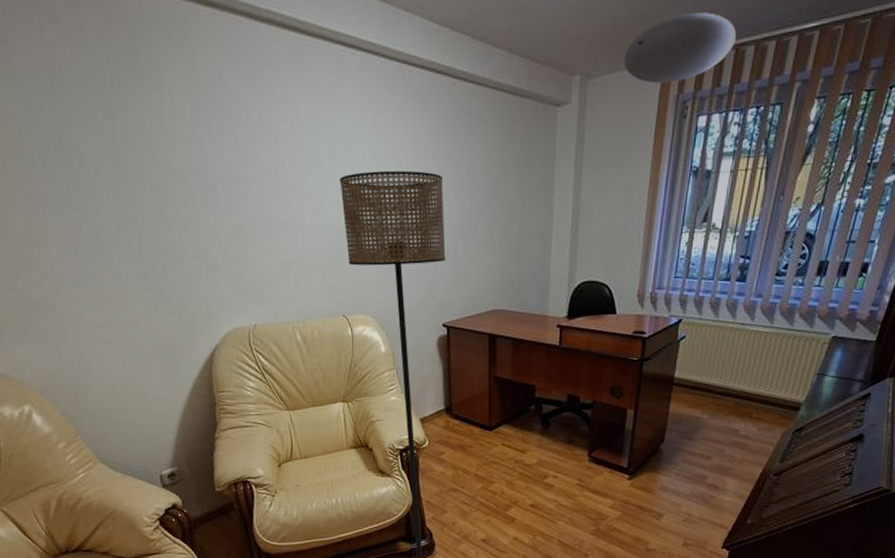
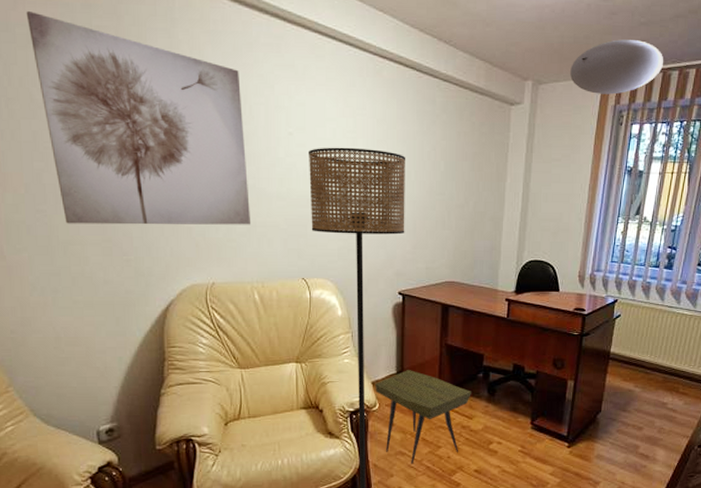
wall art: none [45,51,287,274] -> present [26,10,251,225]
side table: none [423,405,524,501] -> present [375,370,471,464]

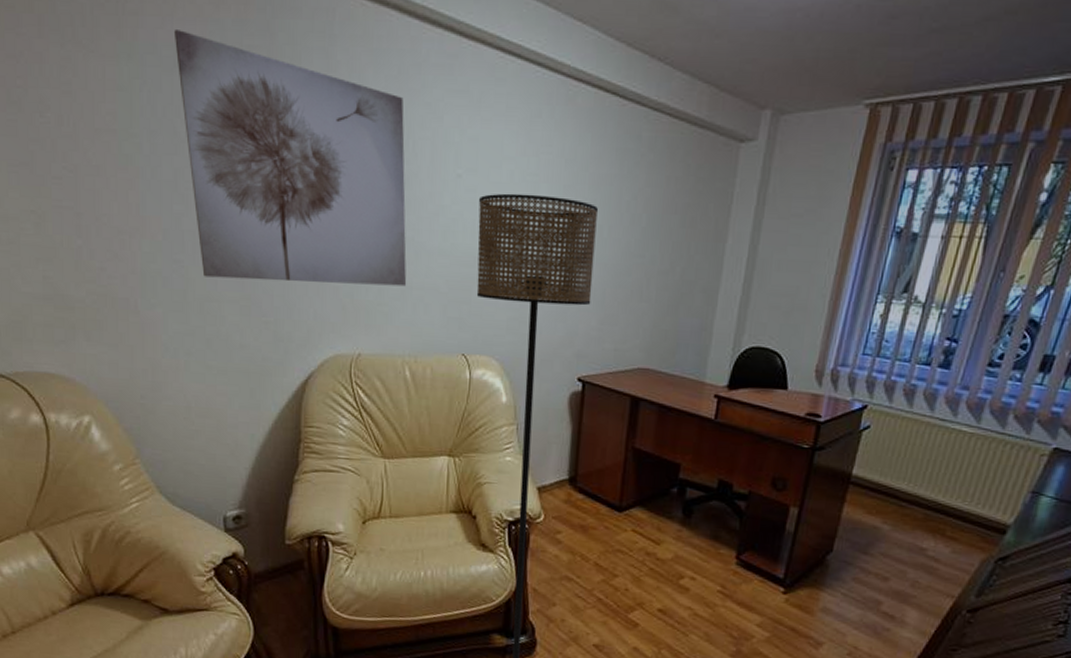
side table: present [375,370,471,464] -> none [541,476,661,594]
ceiling light: present [570,39,663,95] -> none [825,53,961,128]

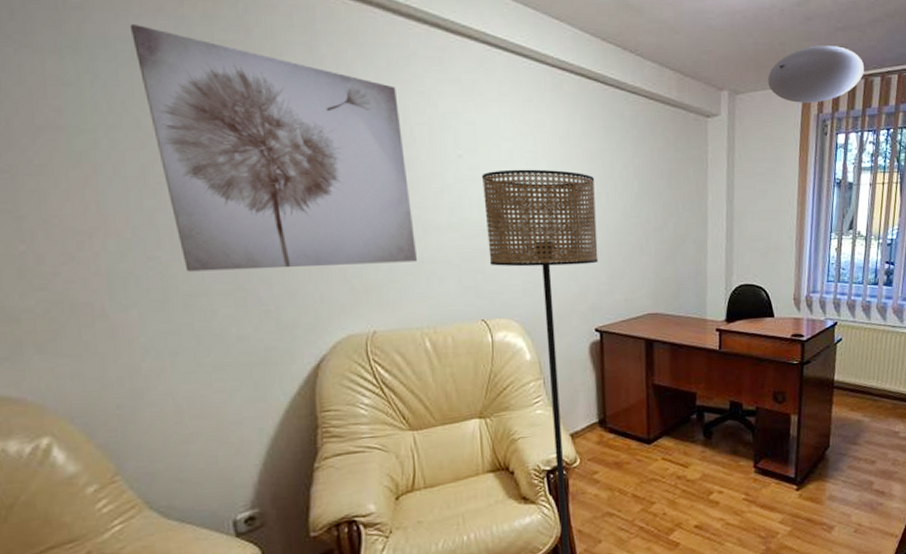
ceiling light: none [825,53,961,128] -> present [768,45,864,103]

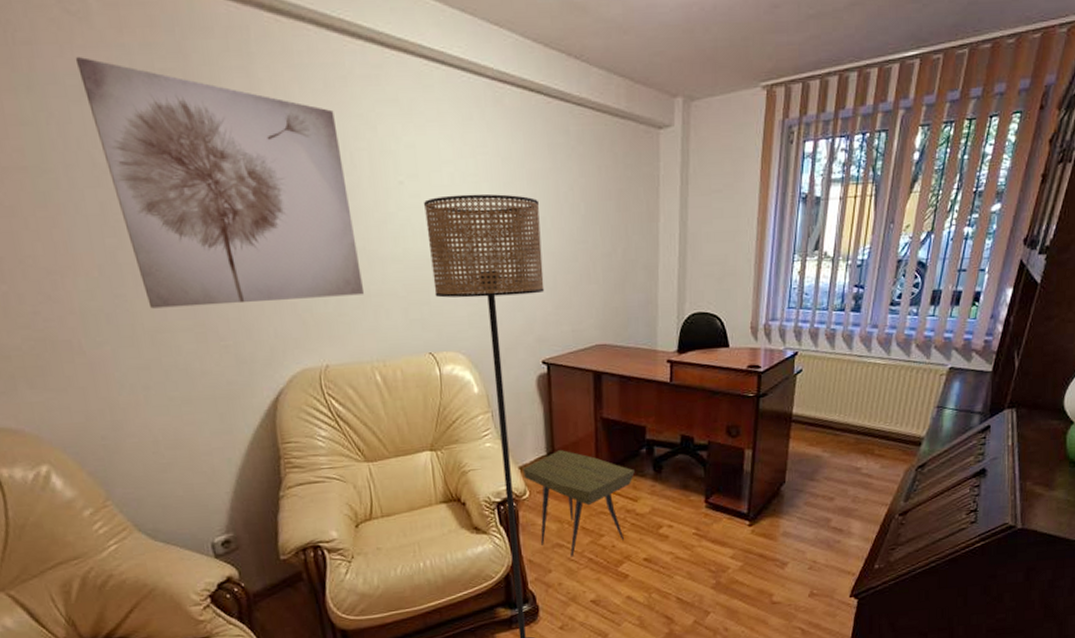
side table: none [574,416,685,526] -> present [523,450,635,557]
ceiling light: present [768,45,864,103] -> none [727,37,838,108]

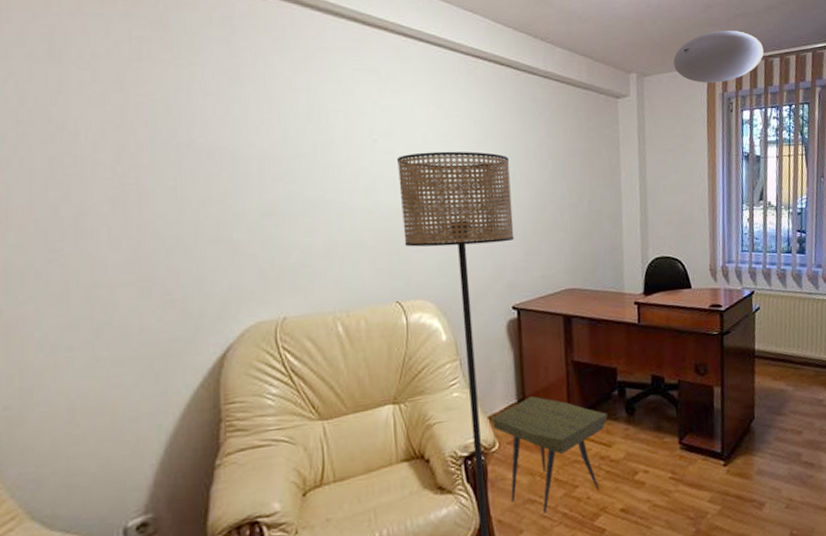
wall art: present [75,56,365,309] -> none [47,22,331,263]
ceiling light: none [727,37,838,108] -> present [673,31,764,83]

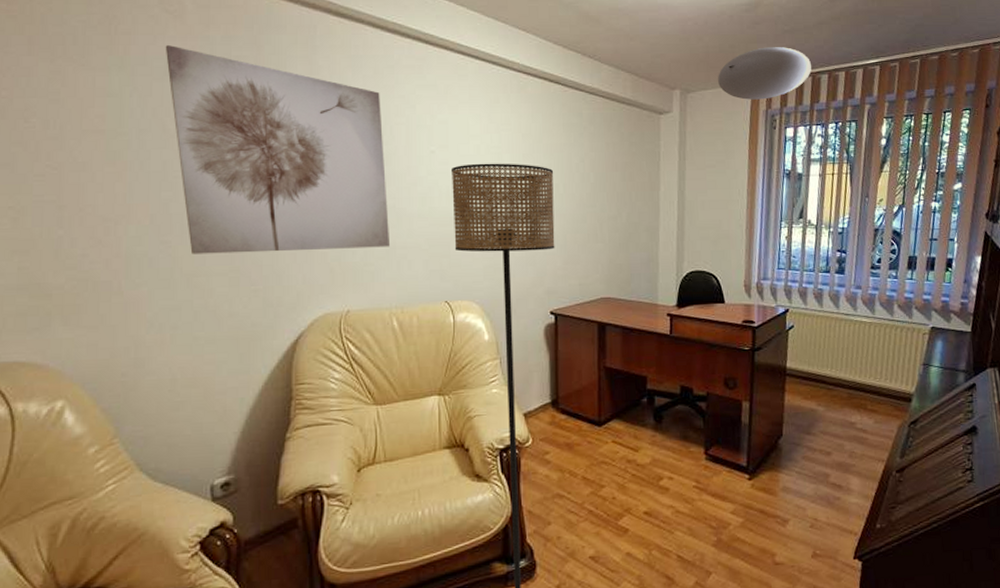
wall art: none [47,22,331,263] -> present [165,44,391,254]
side table: present [492,396,608,514] -> none [527,398,636,509]

